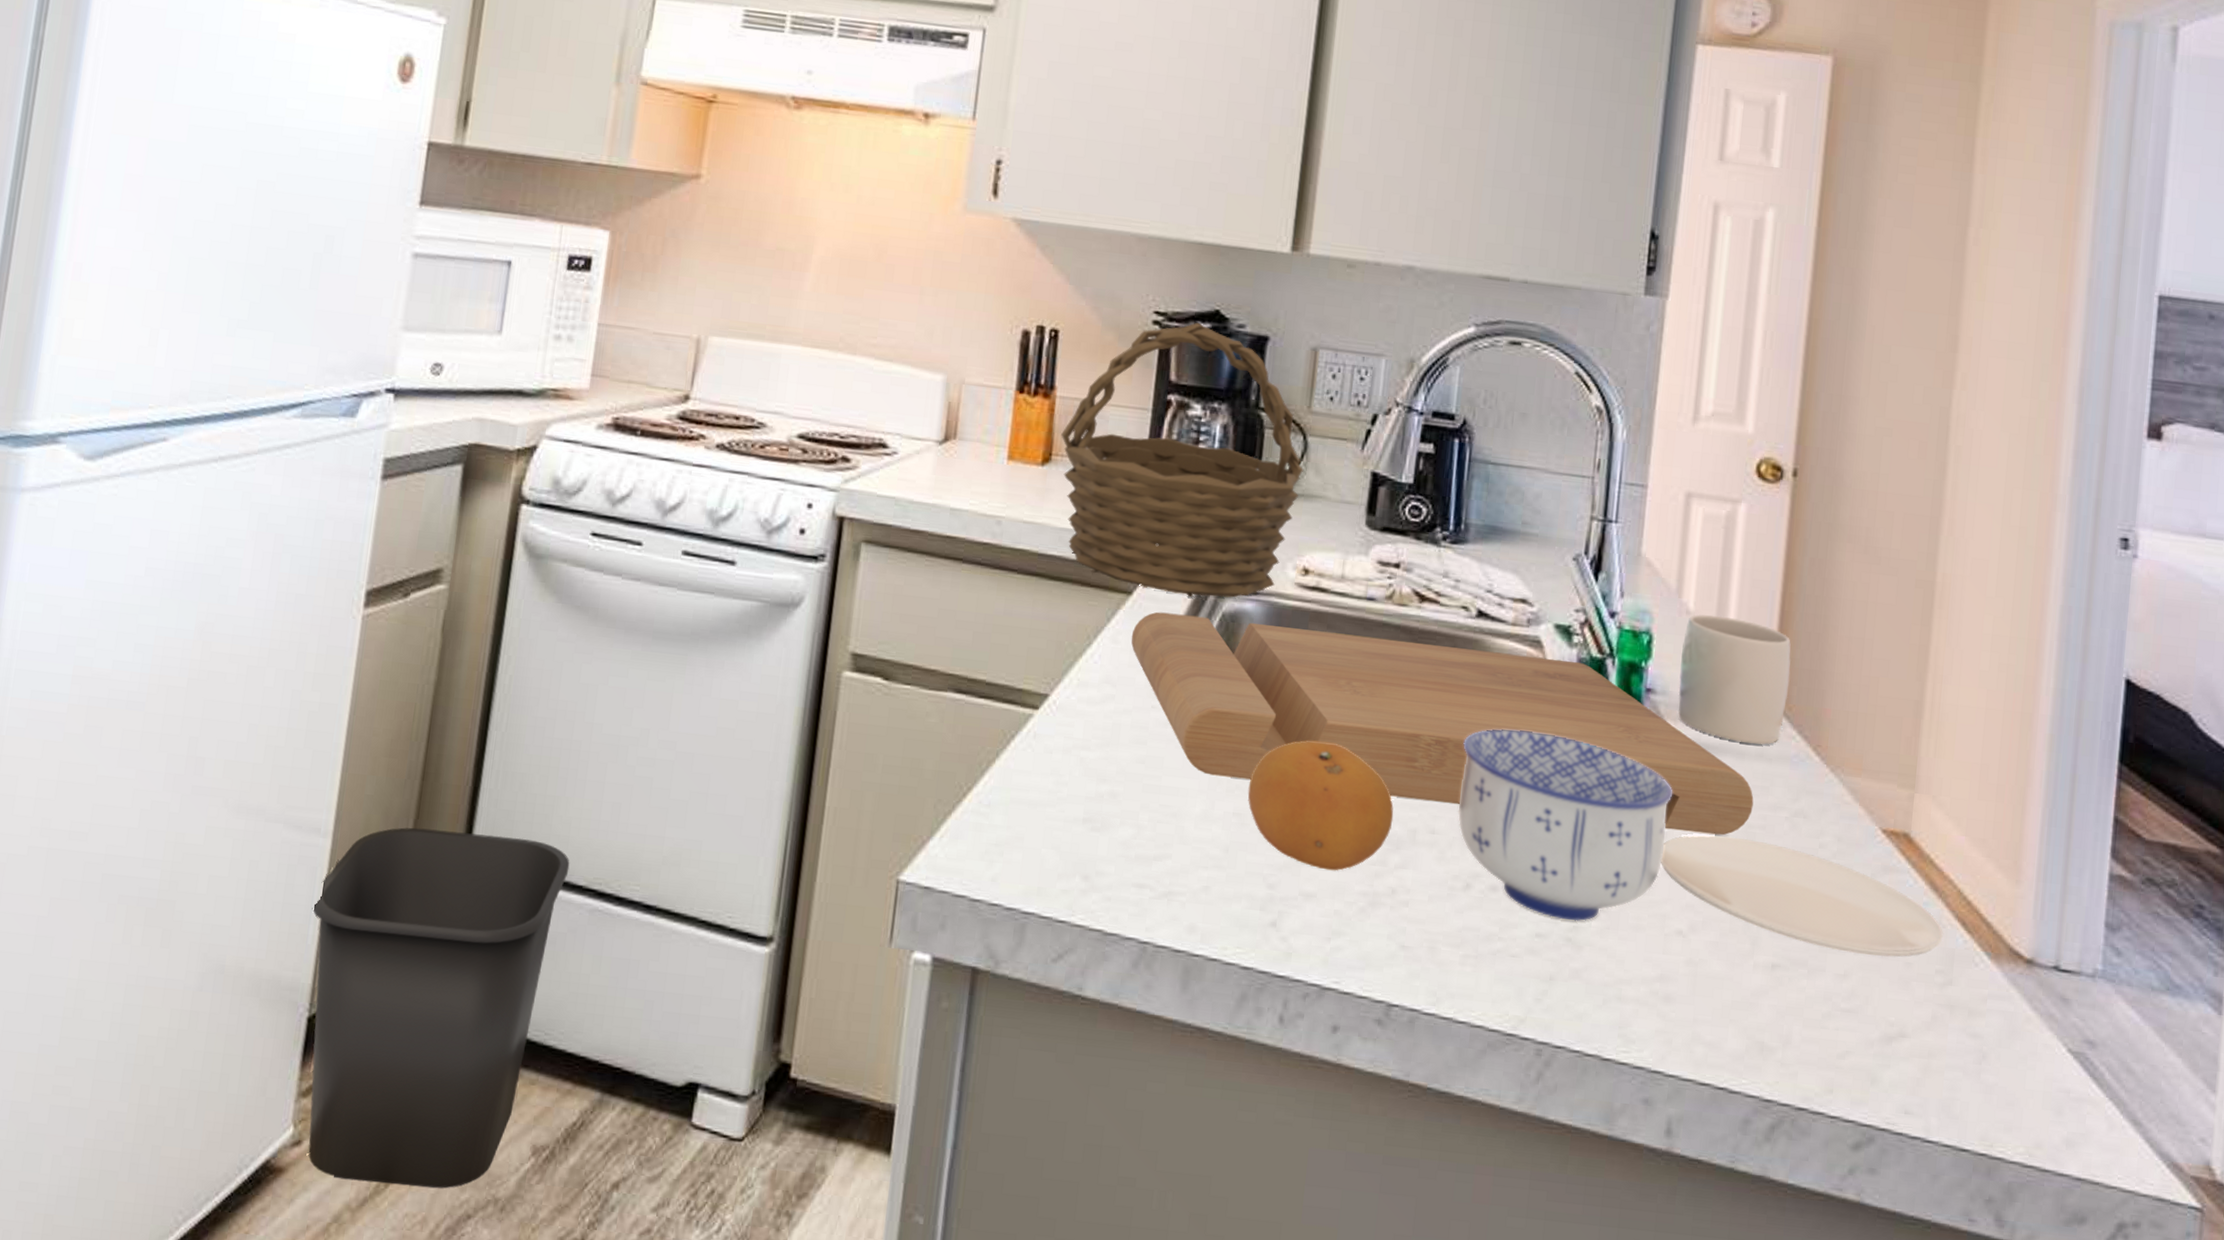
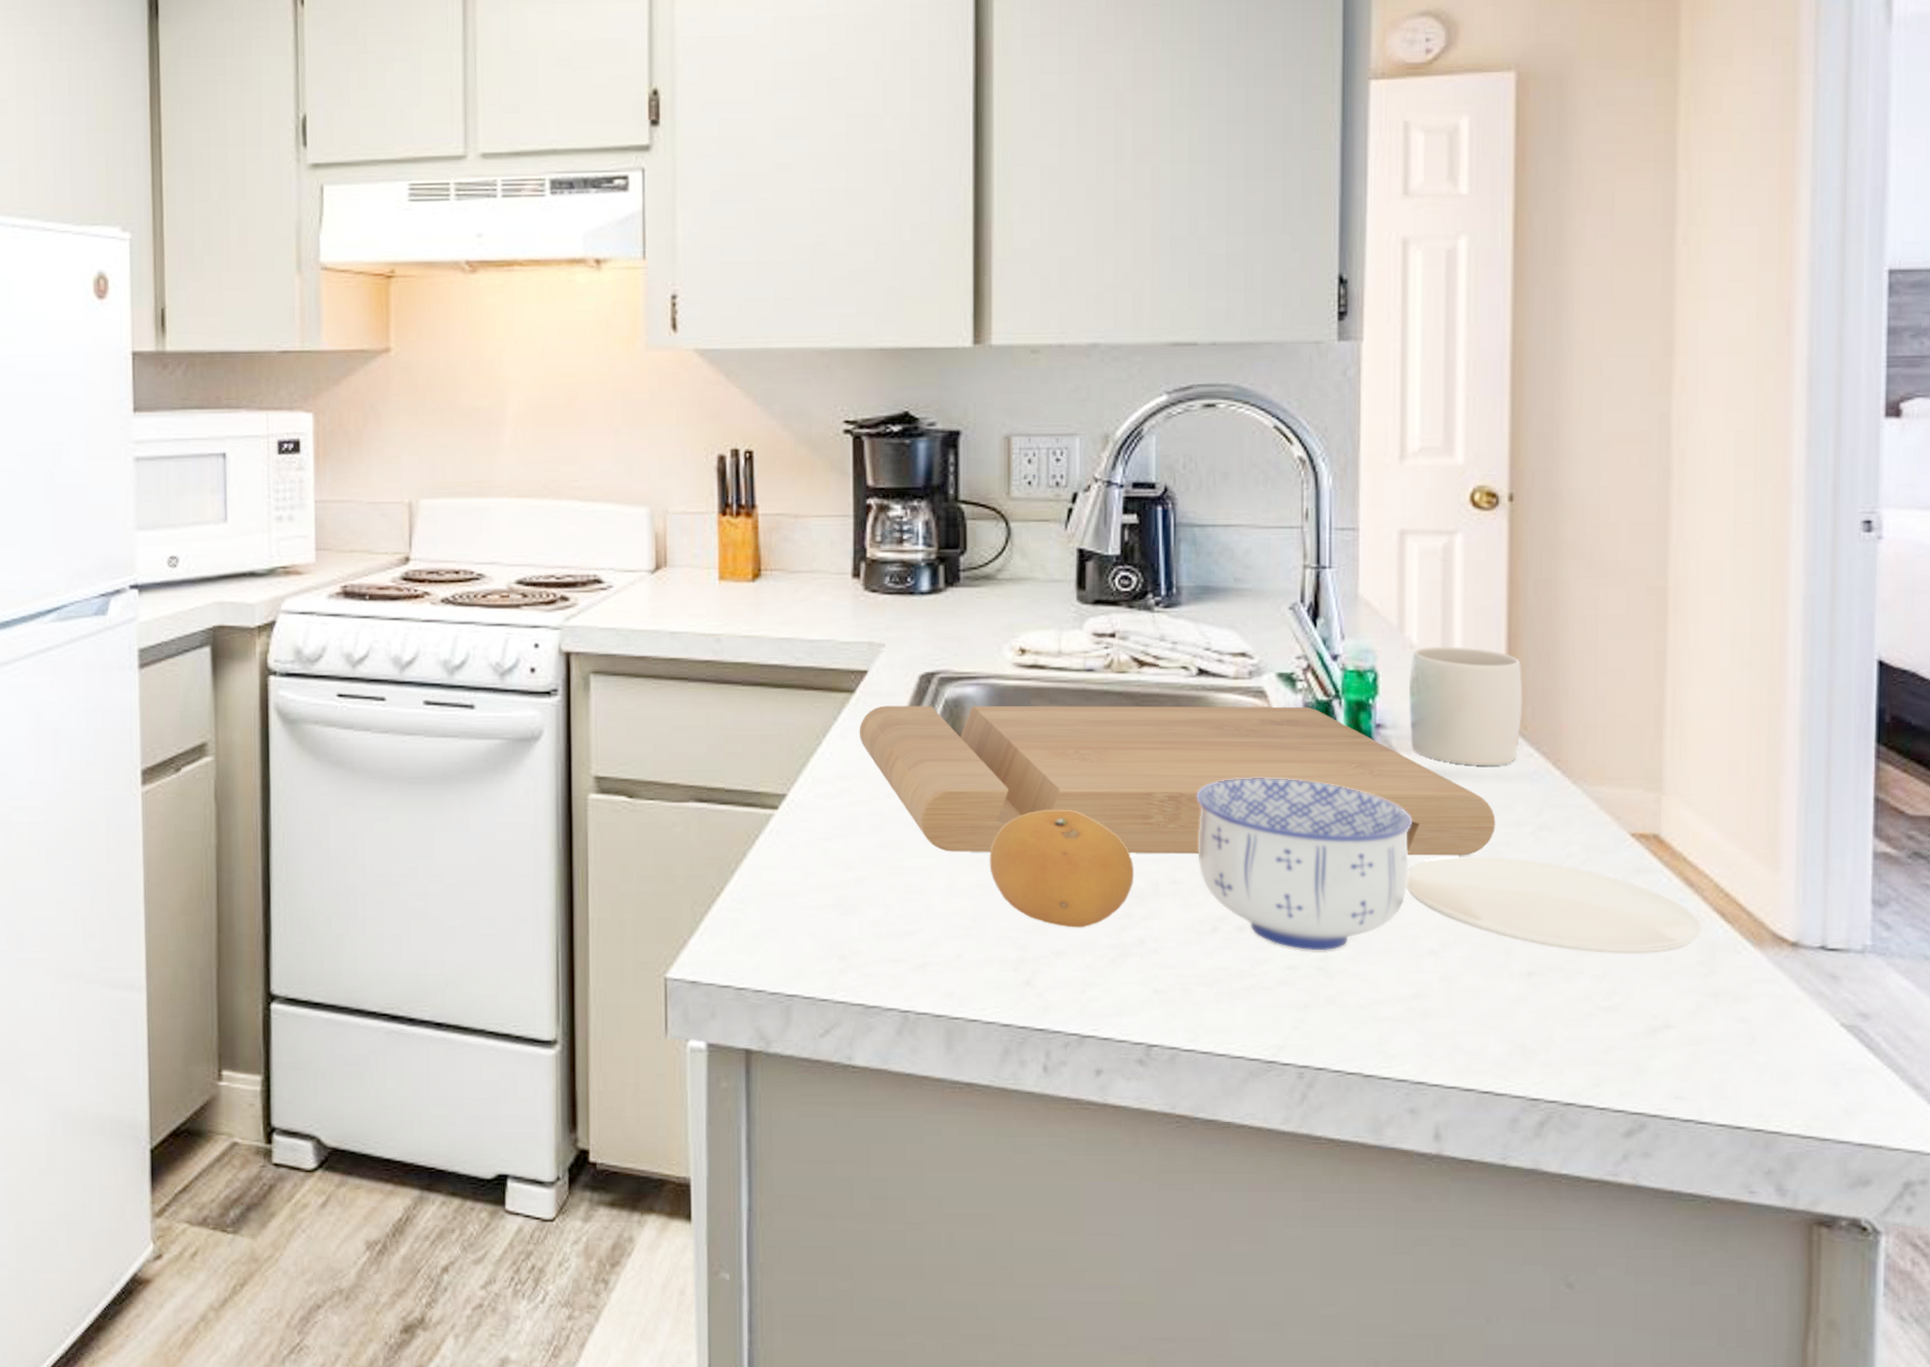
waste bin: present [308,827,570,1188] -> none [138,975,362,1285]
basket: present [1061,322,1303,598] -> none [768,426,1009,688]

